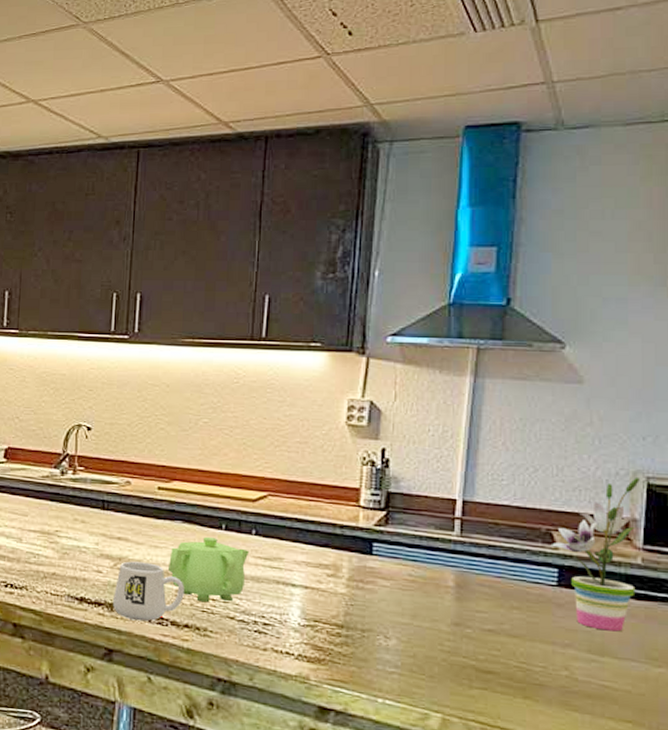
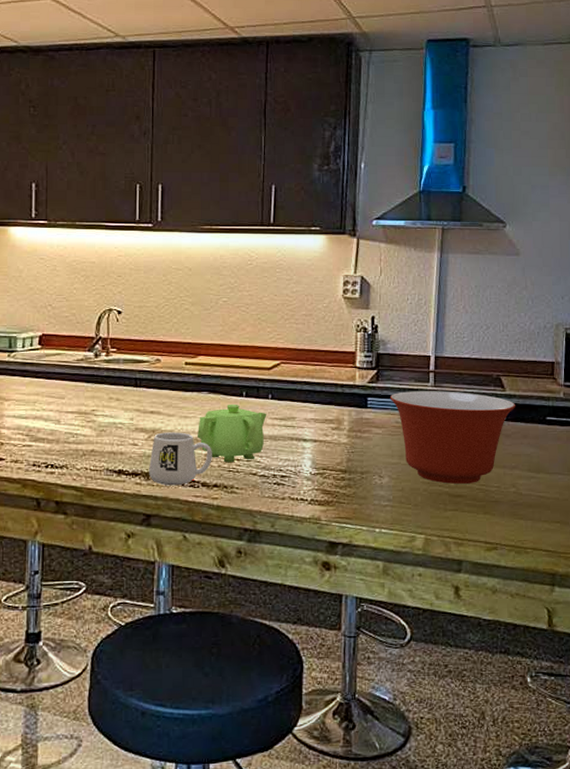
mixing bowl: none [401,539,573,659] -> present [389,391,516,484]
potted plant: present [550,476,640,632] -> none [500,328,560,453]

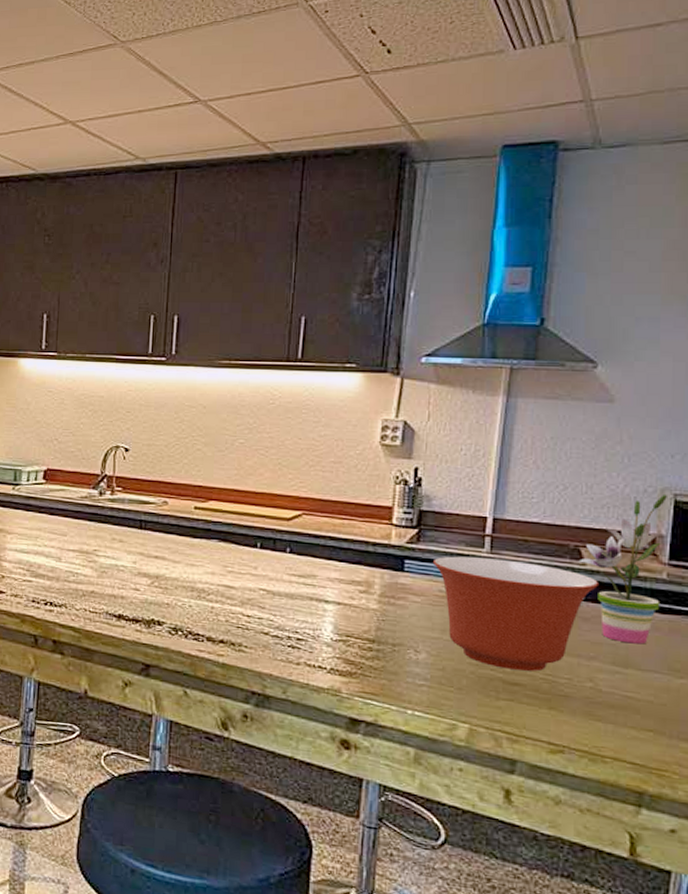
mug: present [149,432,212,486] -> none [150,579,220,638]
teapot: present [198,404,267,463] -> none [204,554,284,619]
potted plant: none [500,328,560,453] -> present [578,494,667,645]

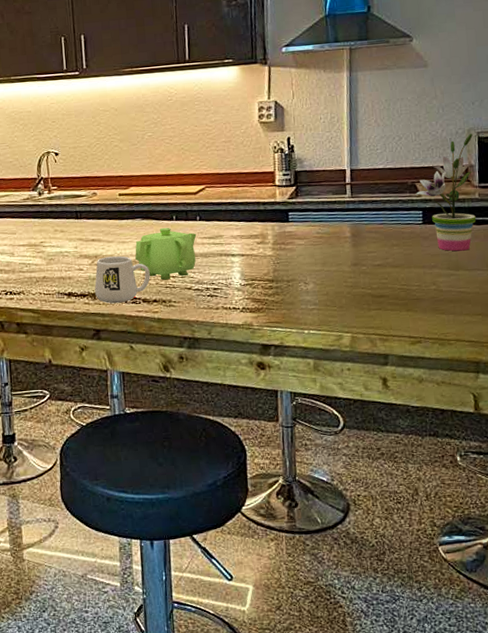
mug: none [150,579,220,638] -> present [94,256,150,304]
teapot: none [204,554,284,619] -> present [135,227,197,280]
mixing bowl: present [432,556,600,672] -> none [309,200,432,286]

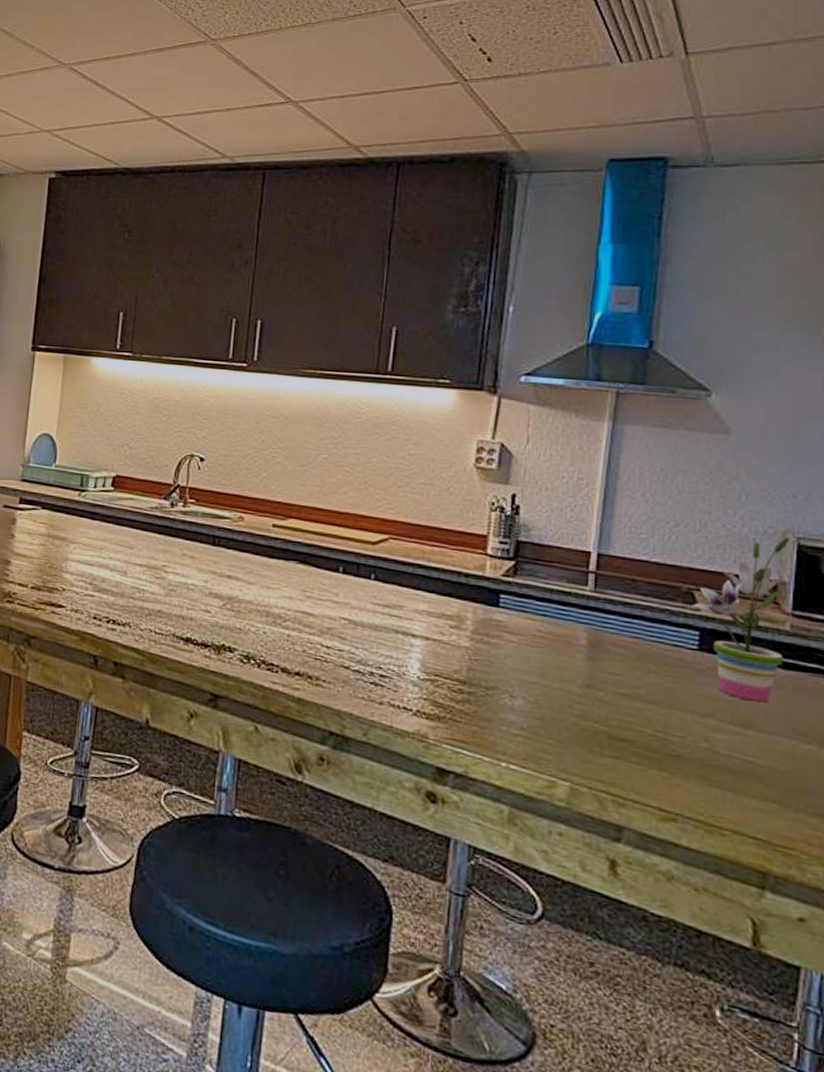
mug: present [94,256,150,304] -> none [220,601,297,667]
teapot: present [135,227,197,280] -> none [281,579,368,650]

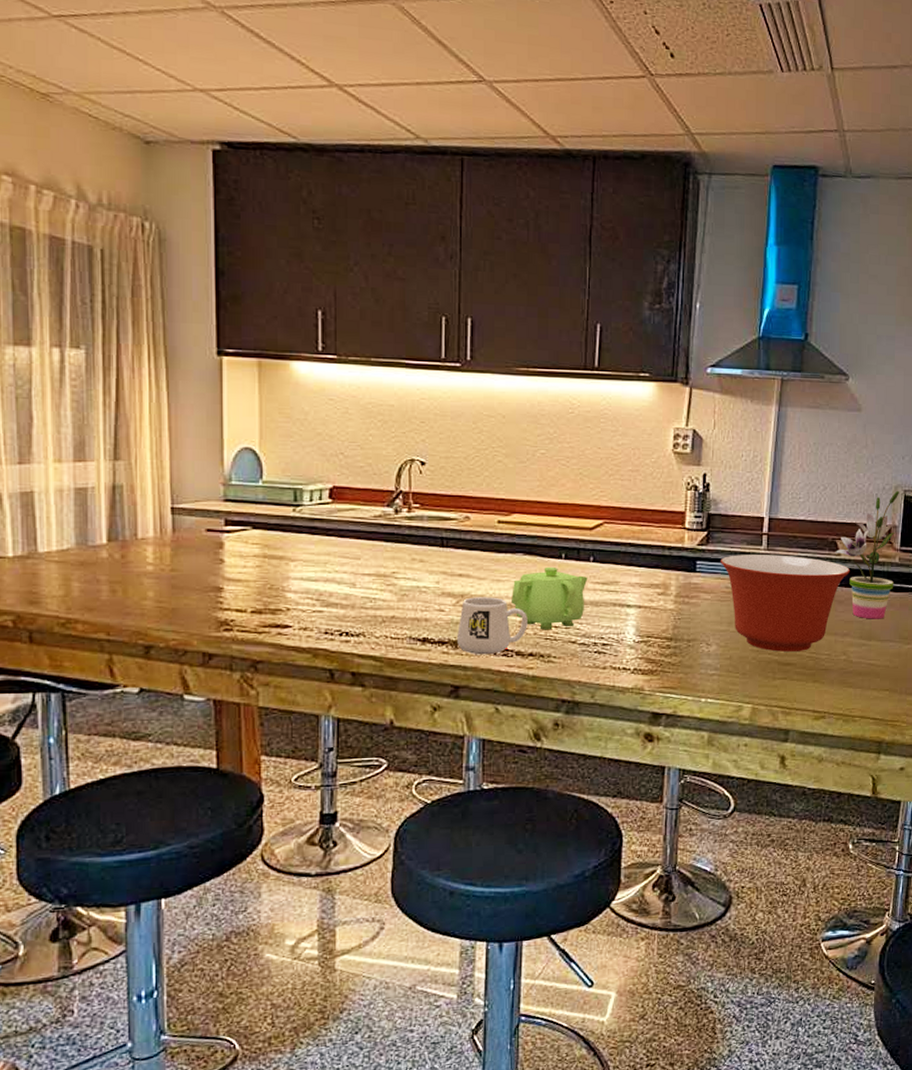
mug: none [220,601,297,667] -> present [457,597,528,655]
teapot: none [281,579,368,650] -> present [512,566,588,630]
mixing bowl: none [530,592,715,727] -> present [720,555,851,652]

